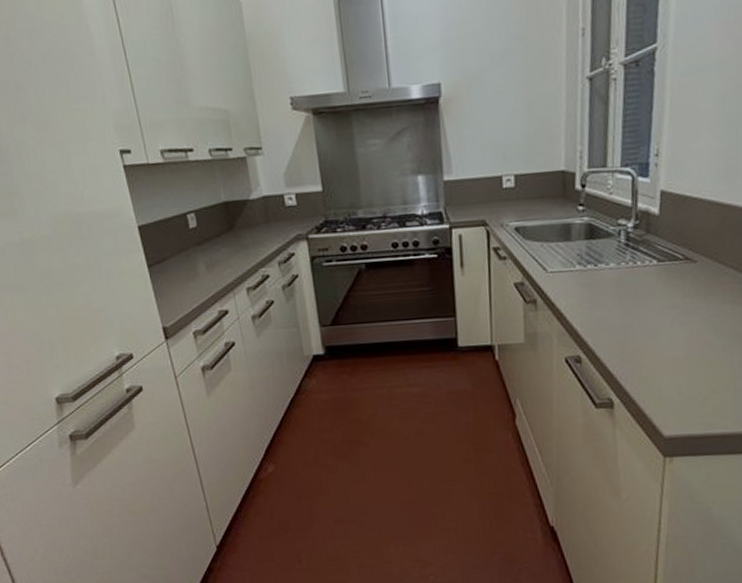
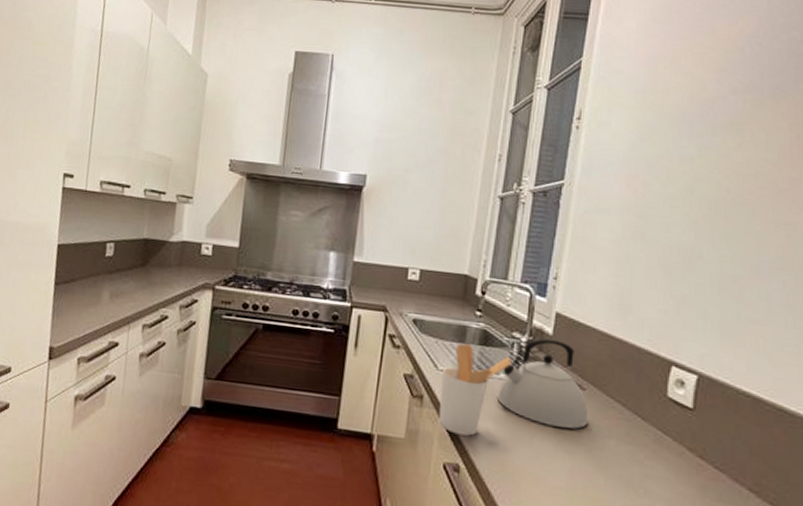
utensil holder: none [551,241,621,329] -> present [438,343,512,436]
kettle: none [610,219,702,303] -> present [498,339,588,429]

